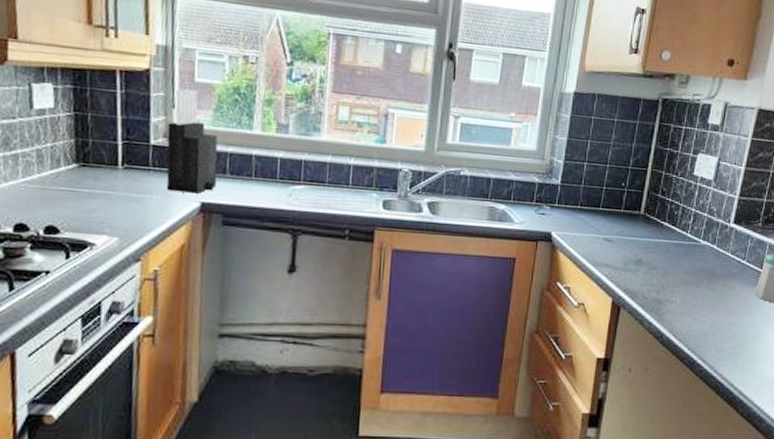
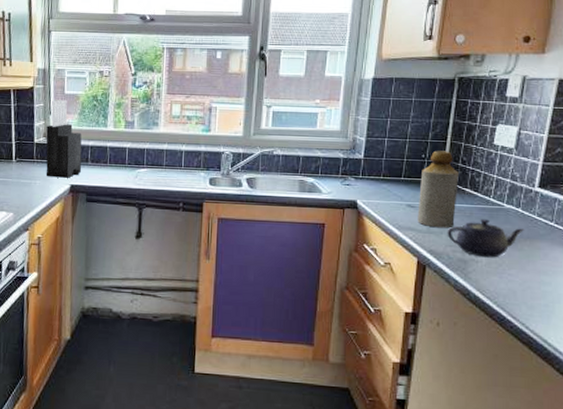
bottle: none [614,179,658,266] -> present [418,150,459,228]
teapot: none [643,255,719,298] -> present [447,218,525,258]

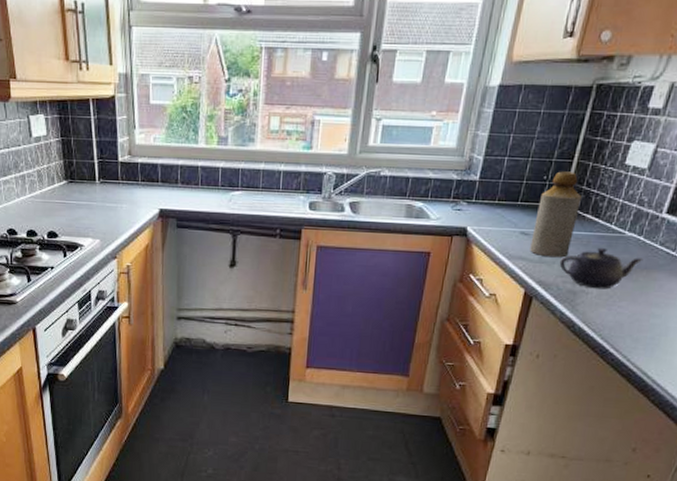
knife block: present [46,100,82,178] -> none [131,111,171,202]

